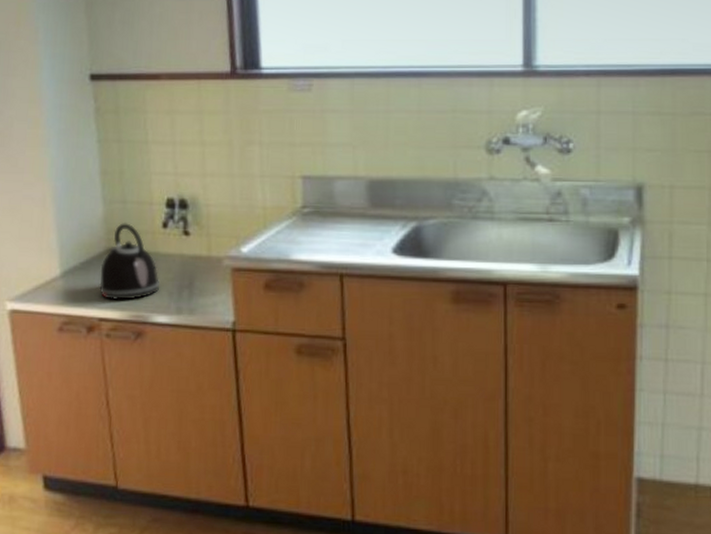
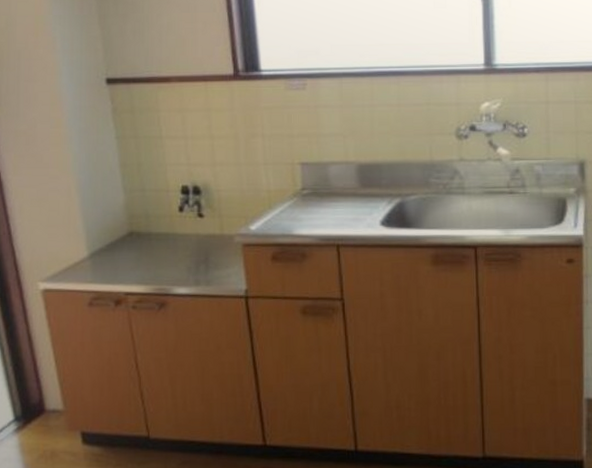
kettle: present [99,223,161,301] -> none [124,208,179,277]

